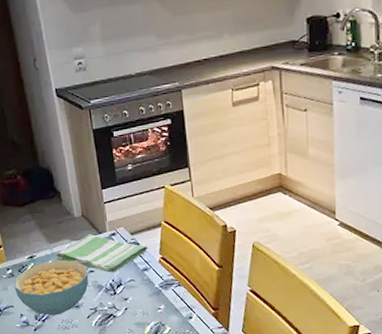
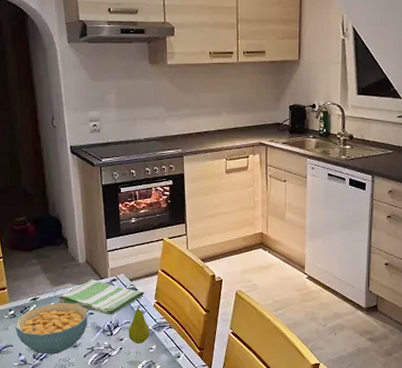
fruit: none [132,259,157,304] -> present [128,303,150,344]

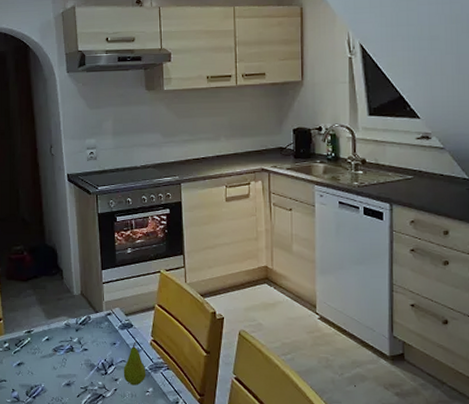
cereal bowl: present [15,302,88,354] -> none [9,336,82,392]
dish towel: present [58,279,145,315] -> none [52,313,141,352]

